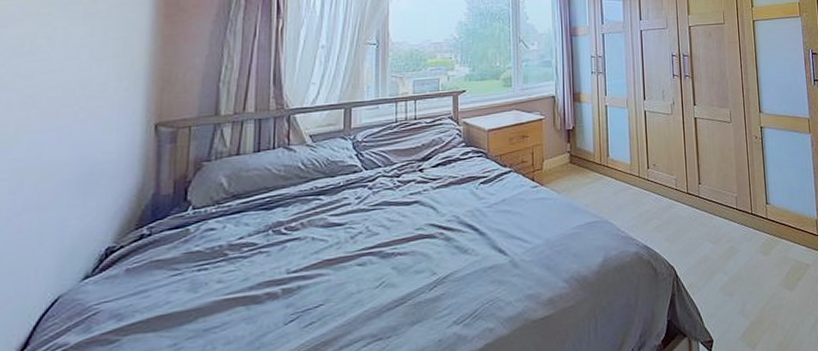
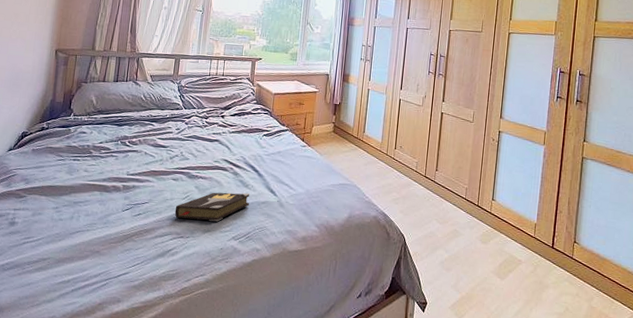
hardback book: none [365,260,471,316] -> present [174,192,250,222]

